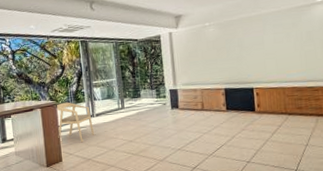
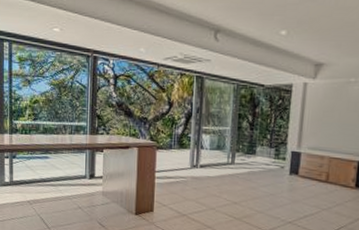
armchair: present [56,102,95,143] -> none [153,145,195,195]

